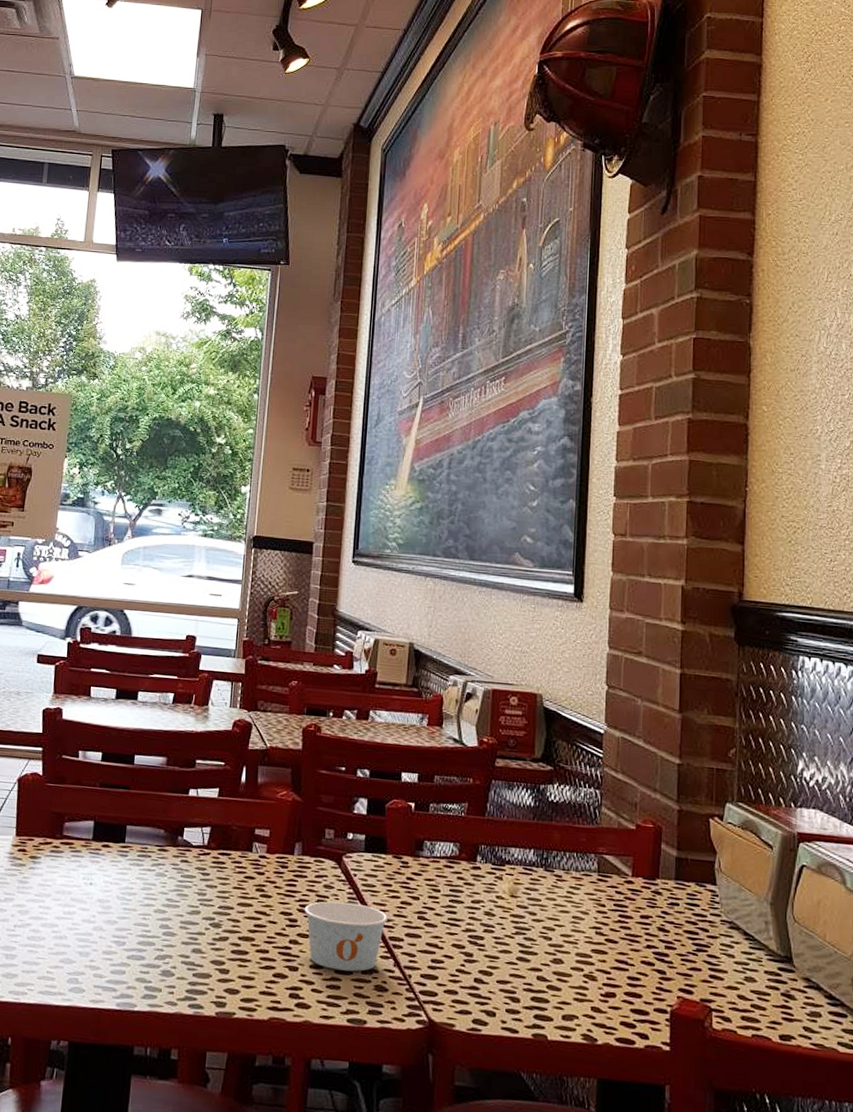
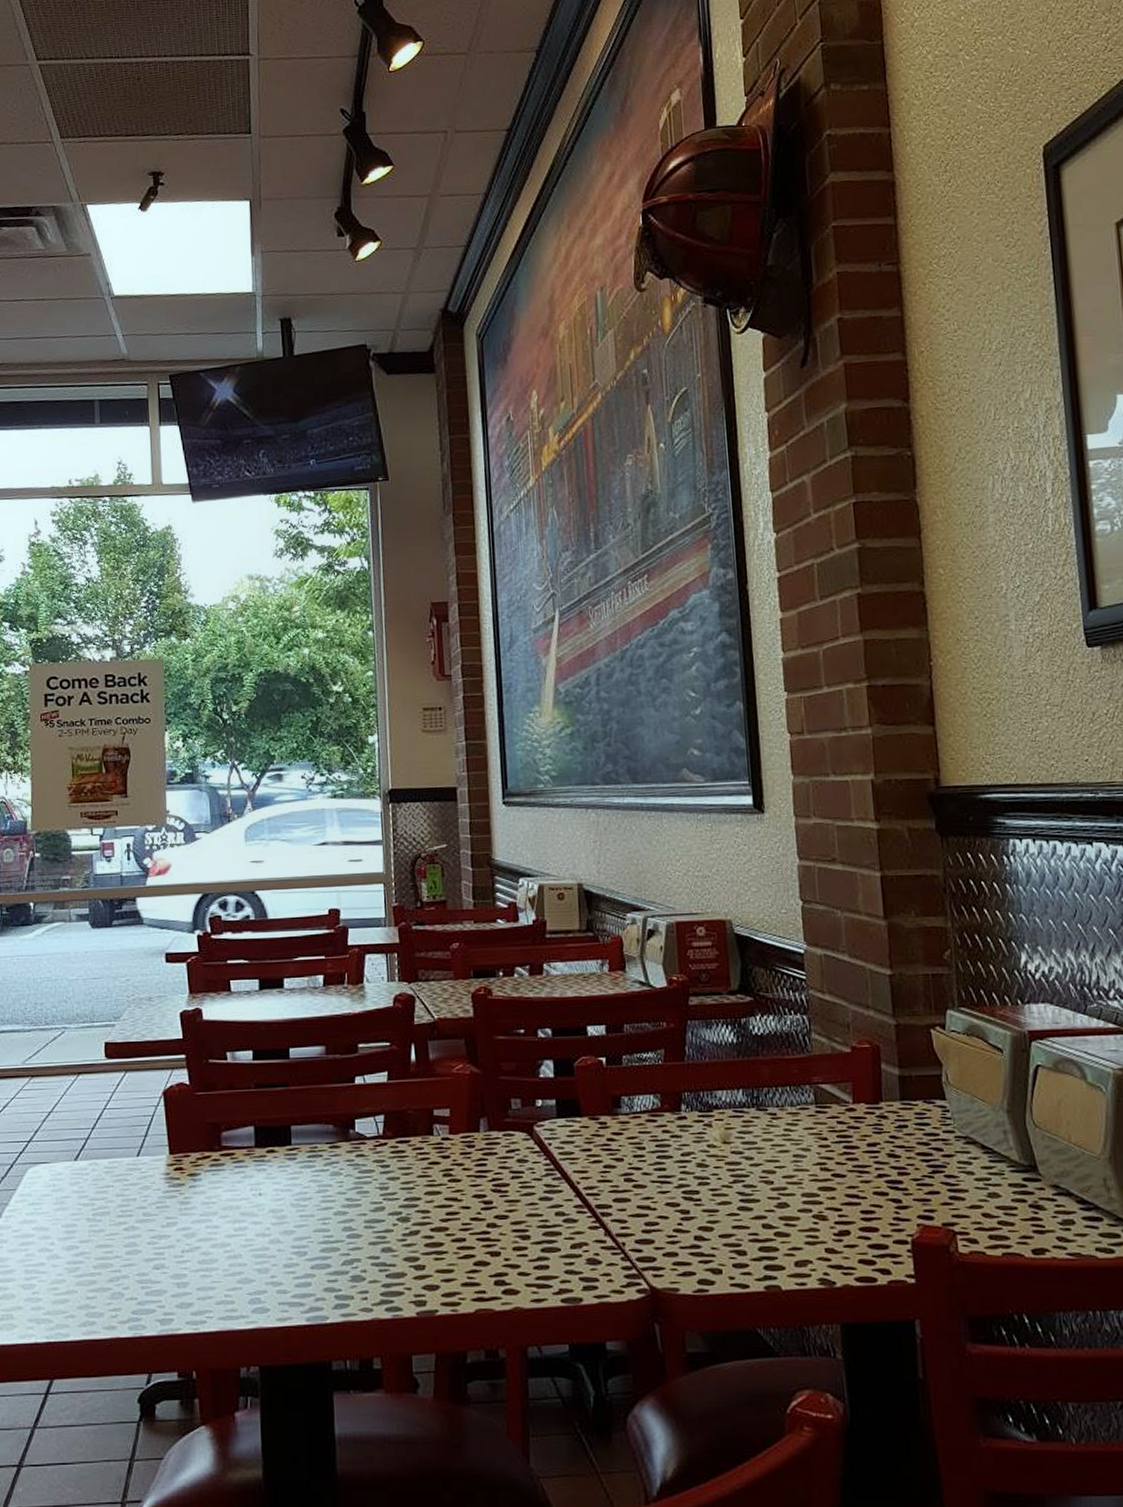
paper cup: present [304,901,388,972] -> none [498,1174,592,1249]

